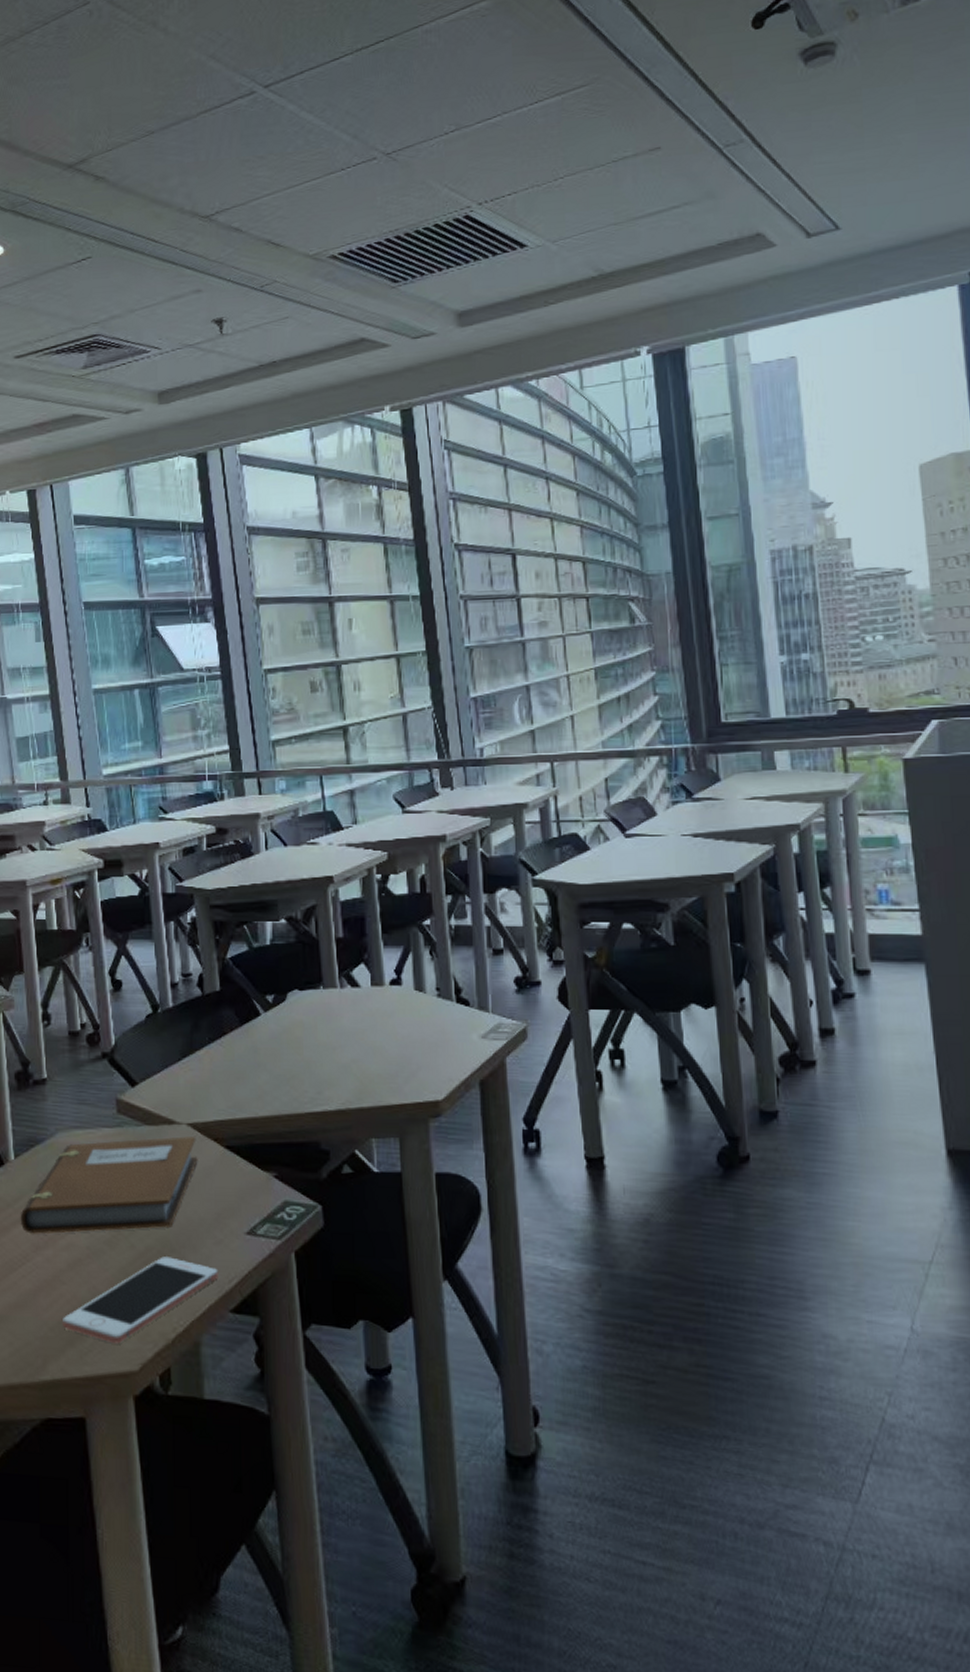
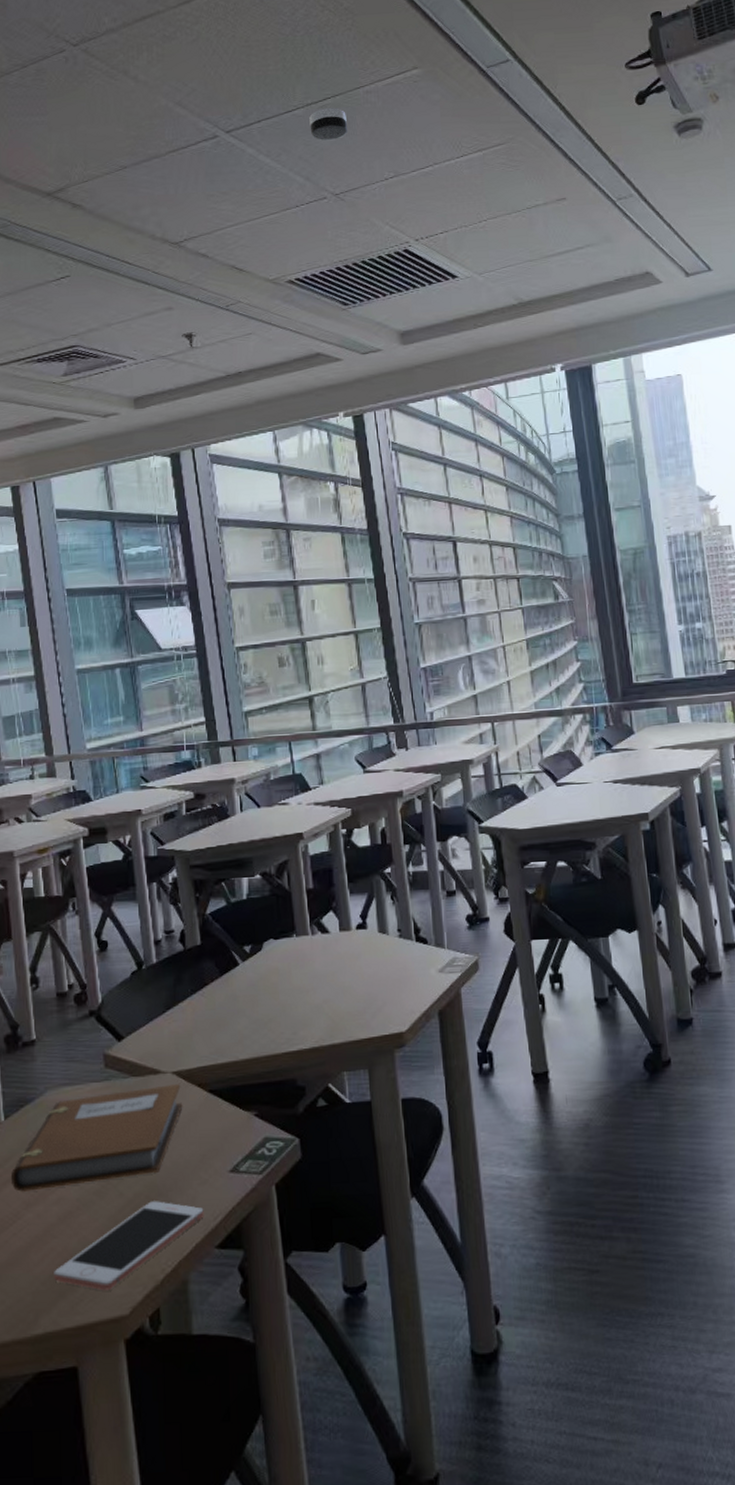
smoke detector: none [359,52,403,92] -> present [309,108,348,141]

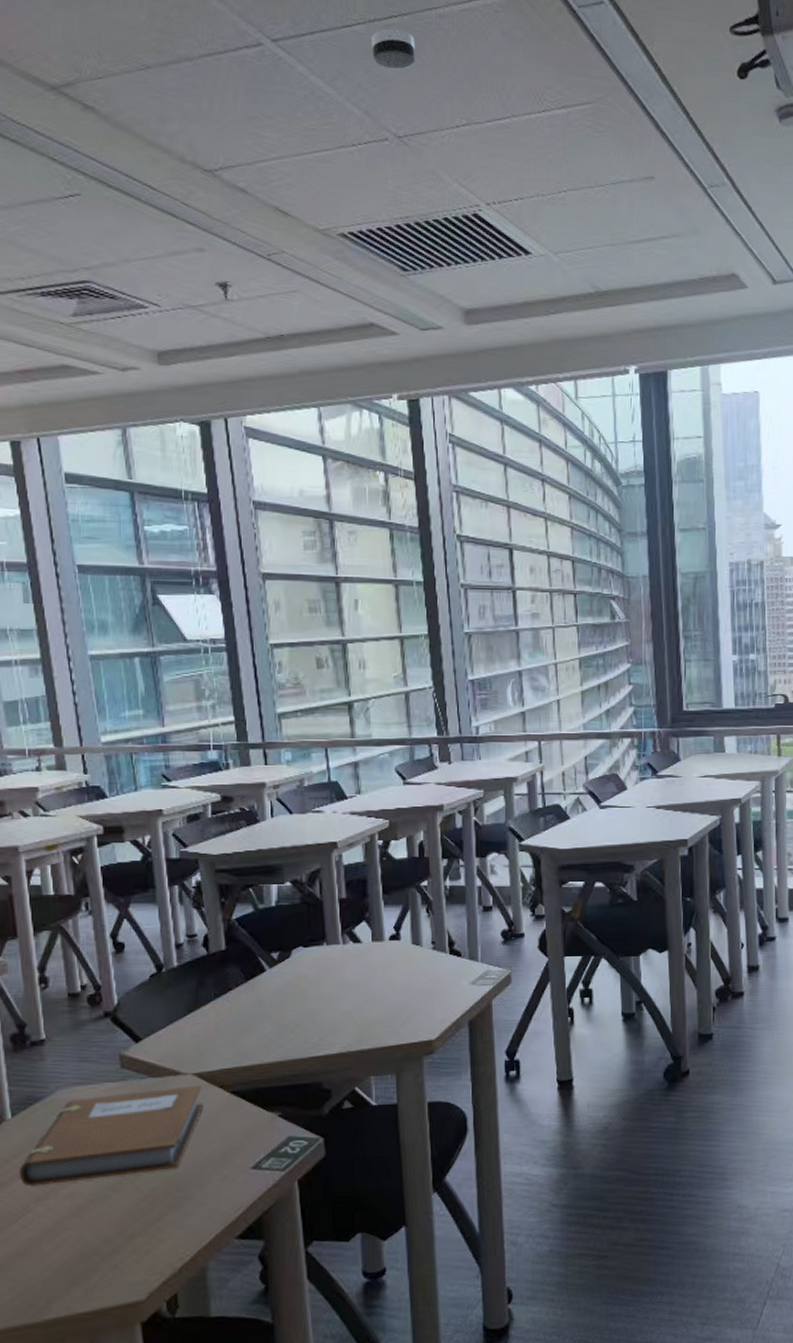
cell phone: present [54,1201,204,1291] -> none [66,1195,224,1279]

